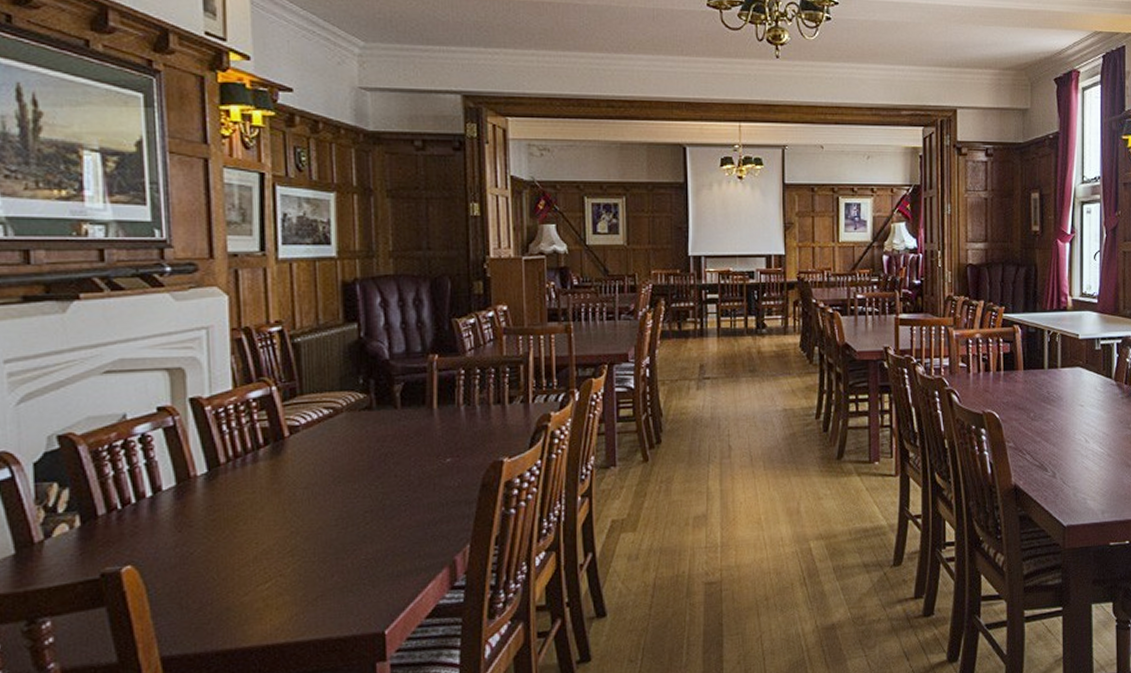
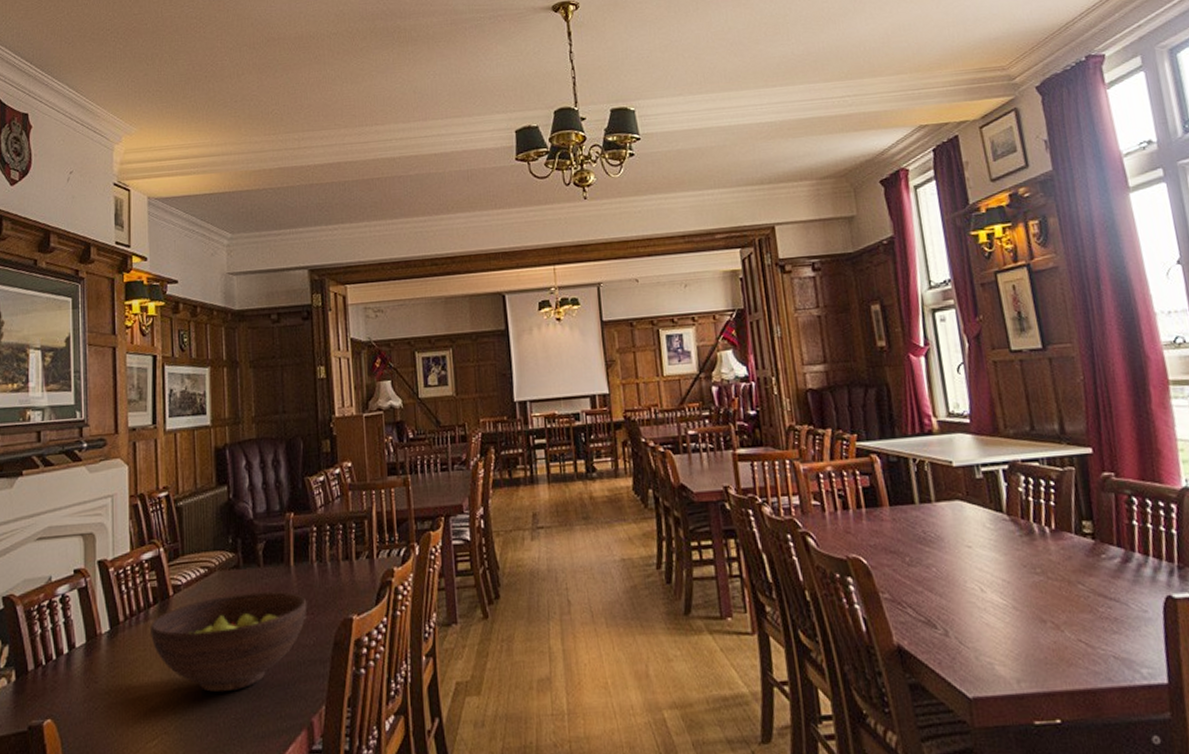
fruit bowl: none [261,433,452,534] -> present [151,591,307,693]

